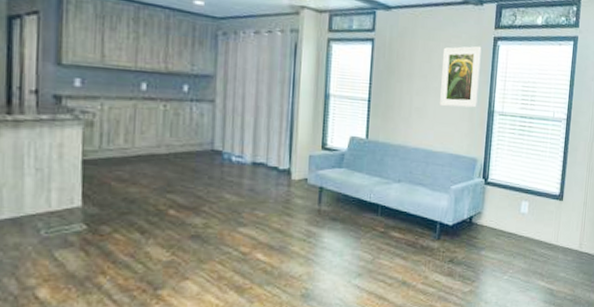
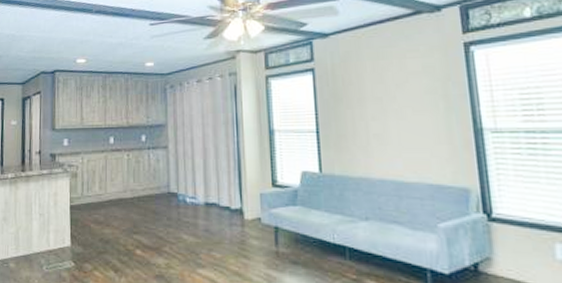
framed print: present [440,46,482,108] -> none [397,55,456,130]

